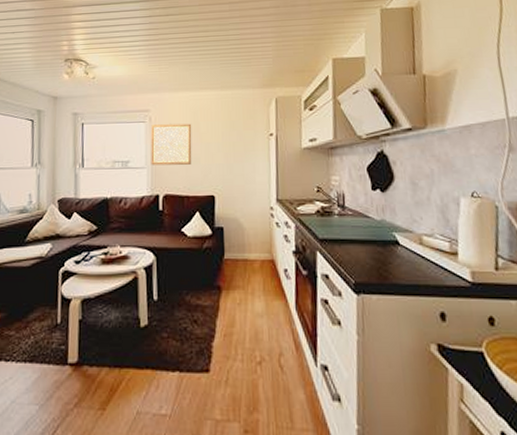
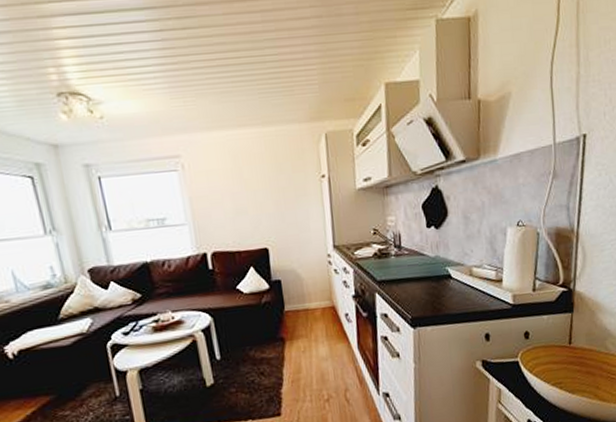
wall art: present [151,123,192,166] -> none [185,169,238,221]

